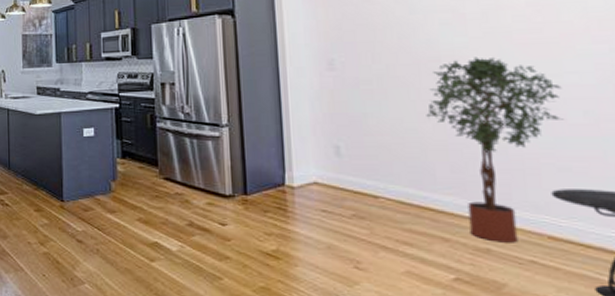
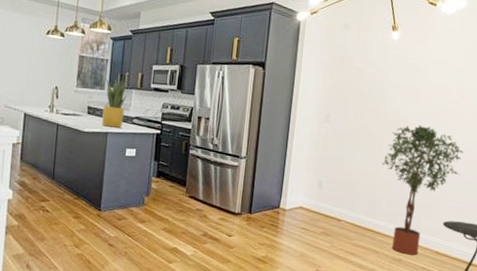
planter: none [52,54,77,106] -> present [102,79,128,128]

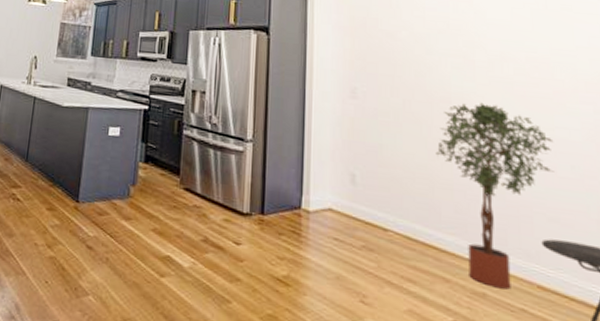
planter: present [102,79,128,128] -> none [82,47,111,103]

